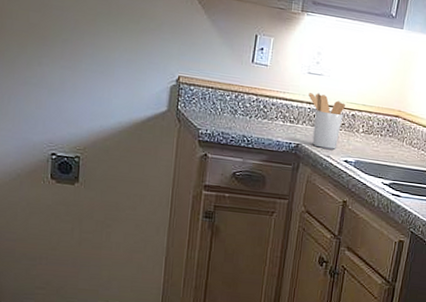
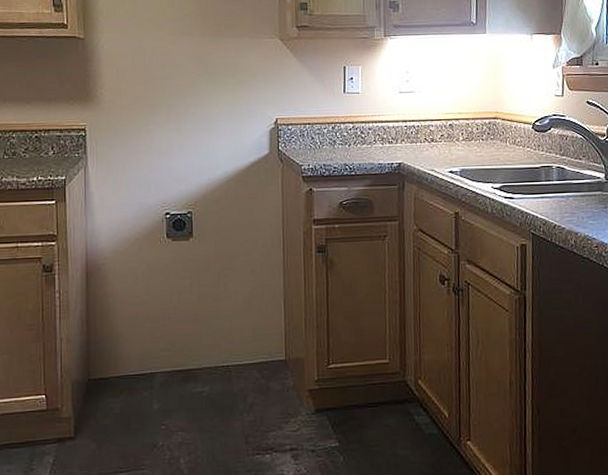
utensil holder: present [308,93,345,149] -> none [403,110,441,163]

